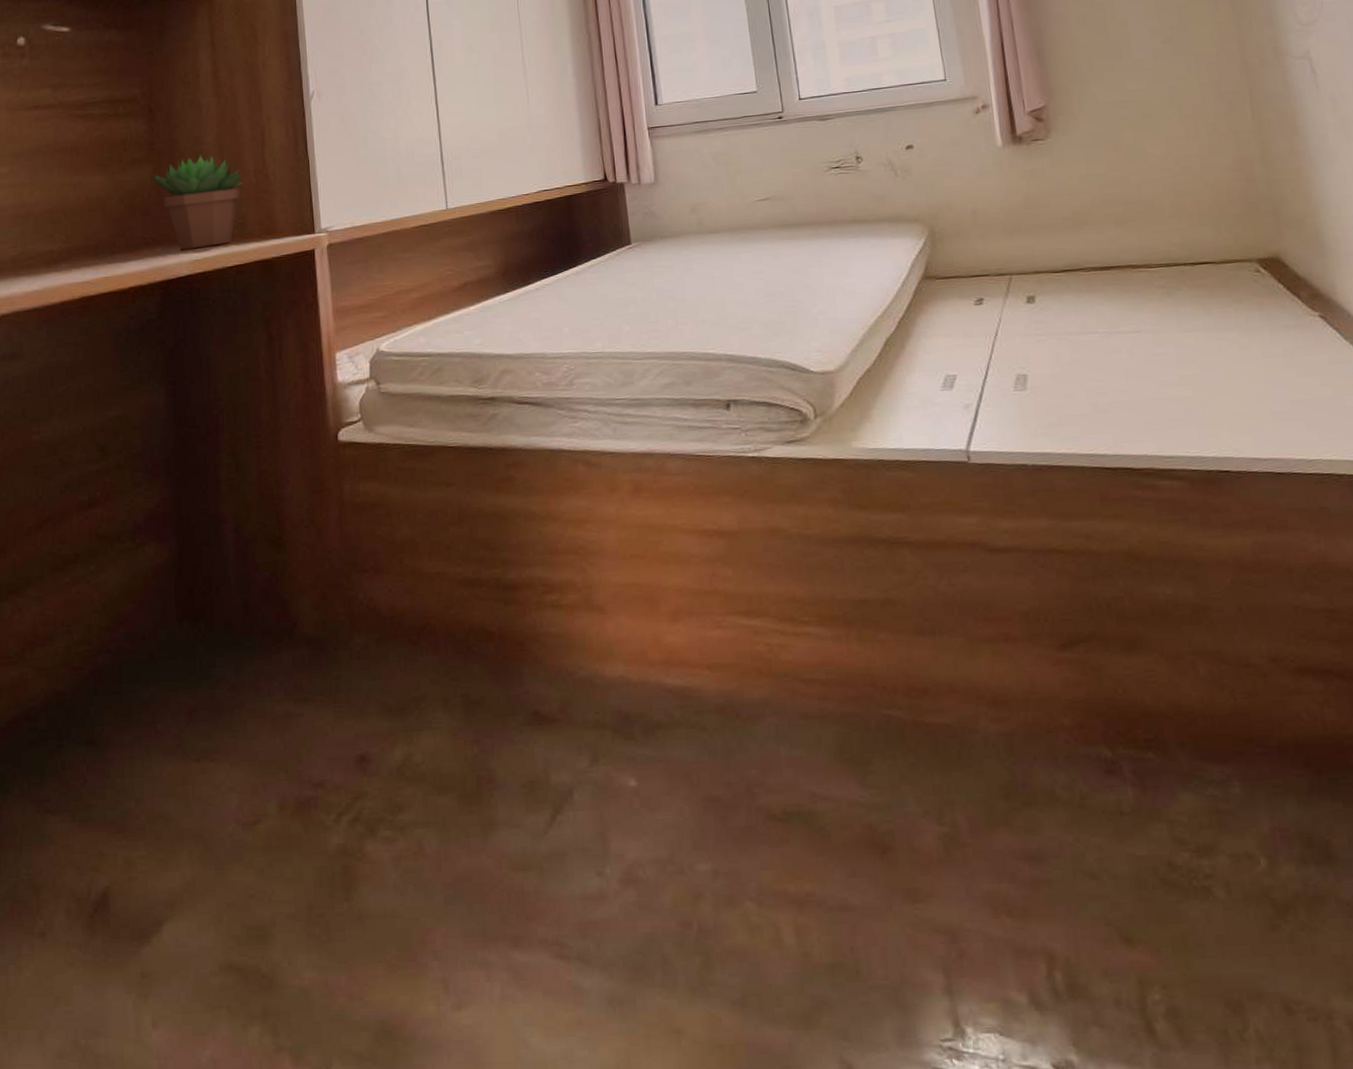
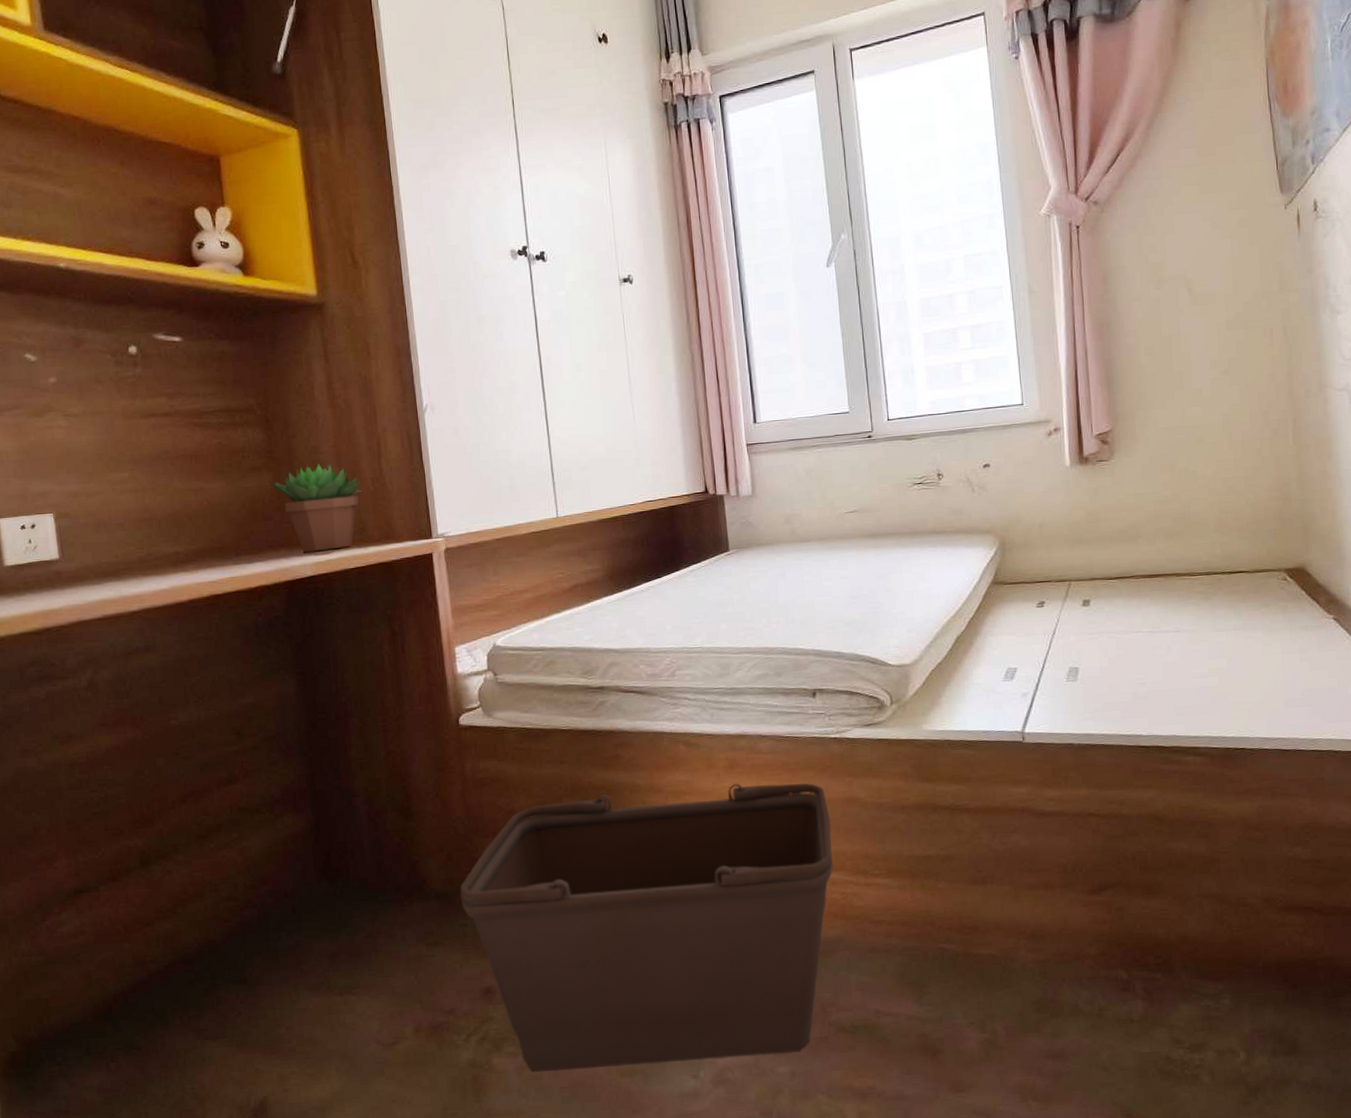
bicycle basket: none [334,510,756,862] -> present [460,783,833,1072]

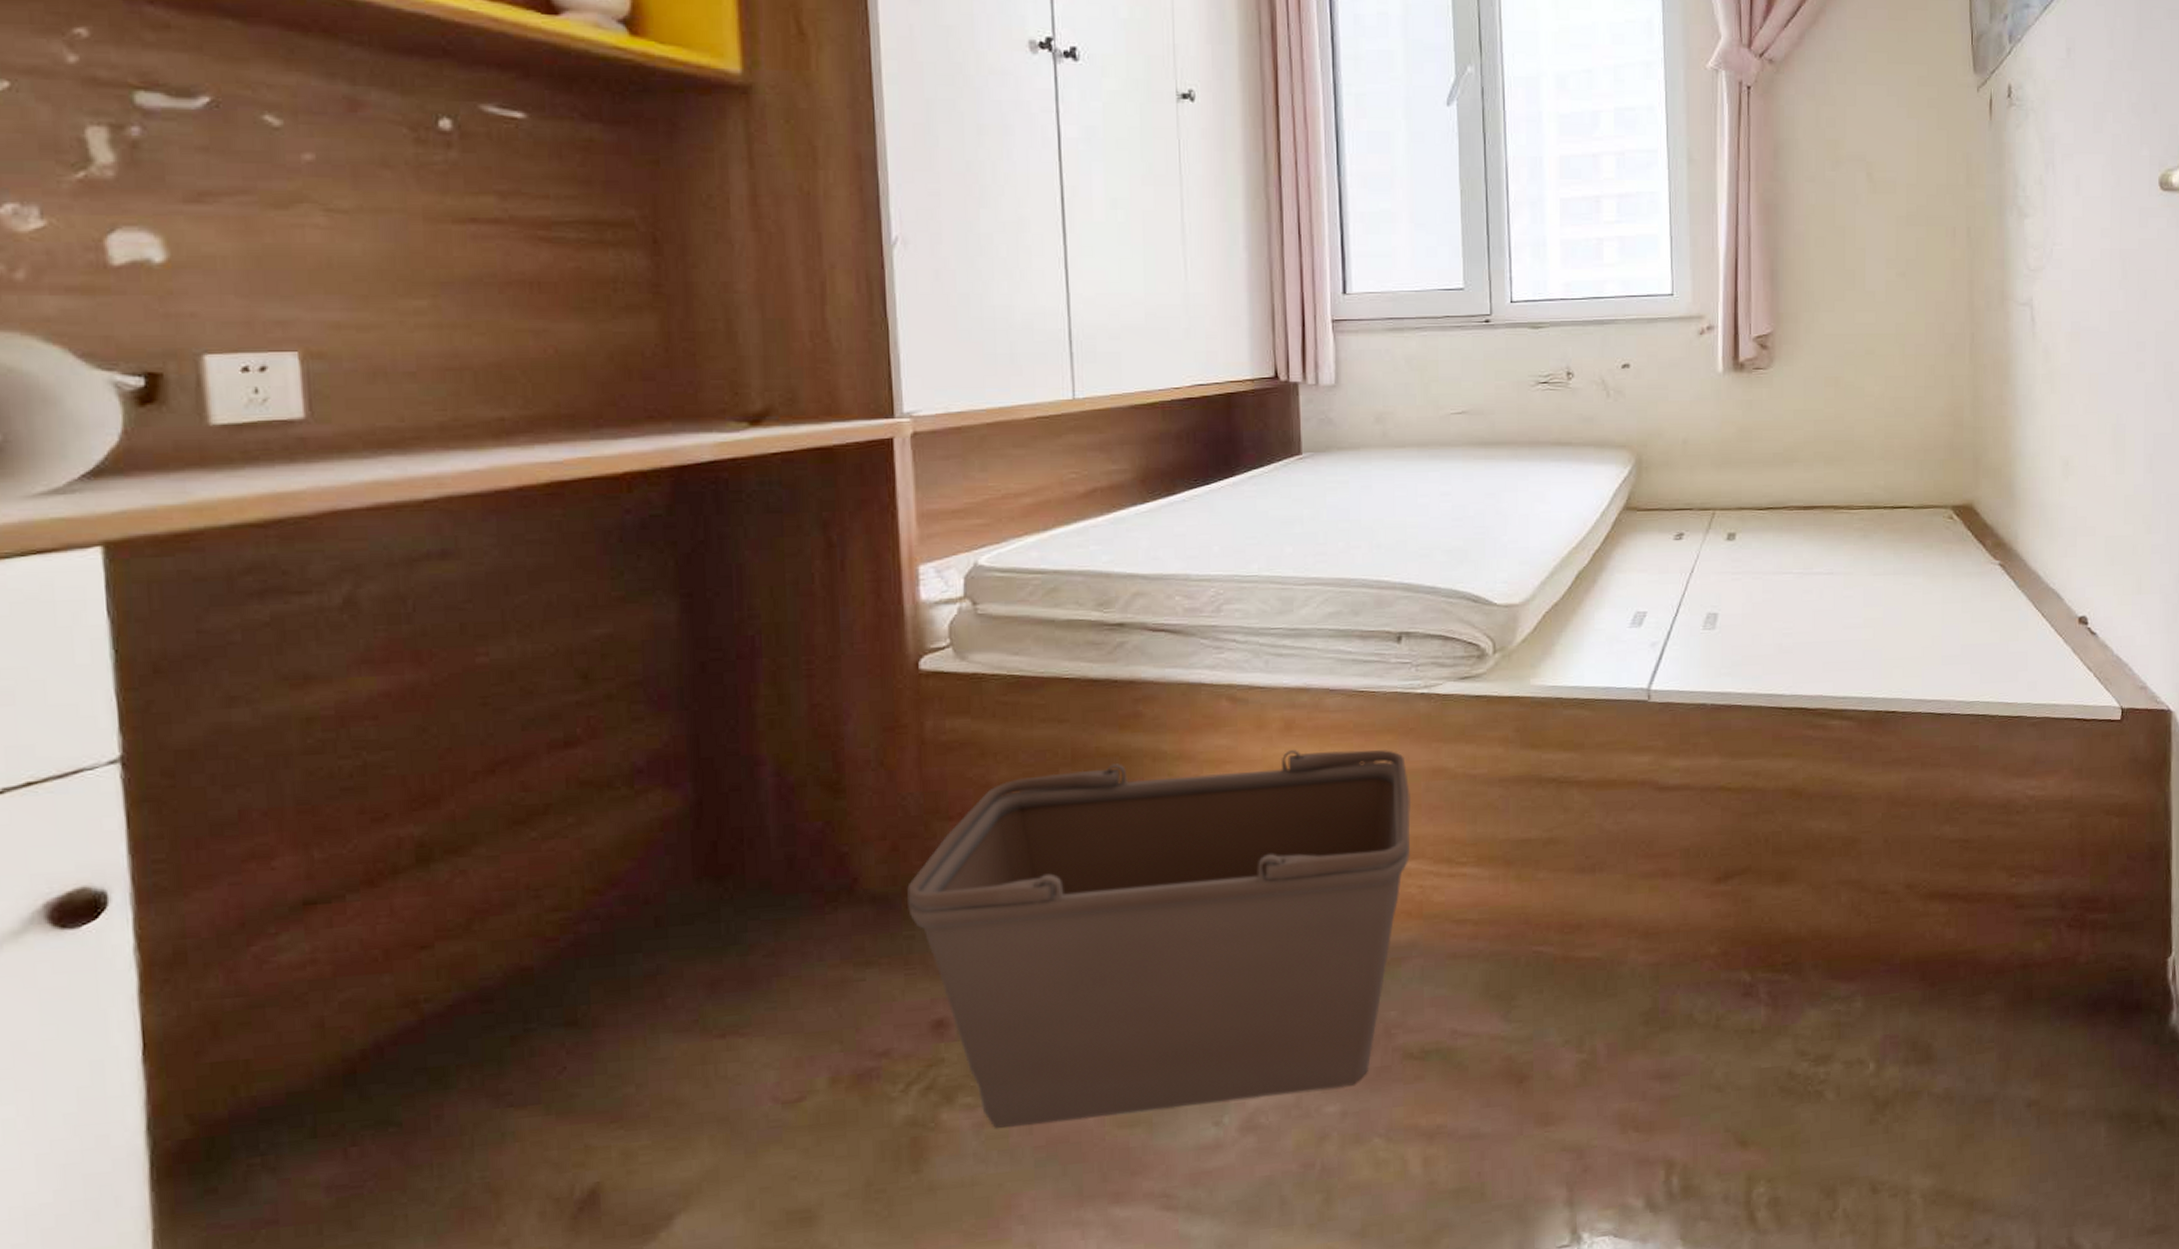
succulent plant: present [268,463,362,552] -> none [652,306,794,428]

